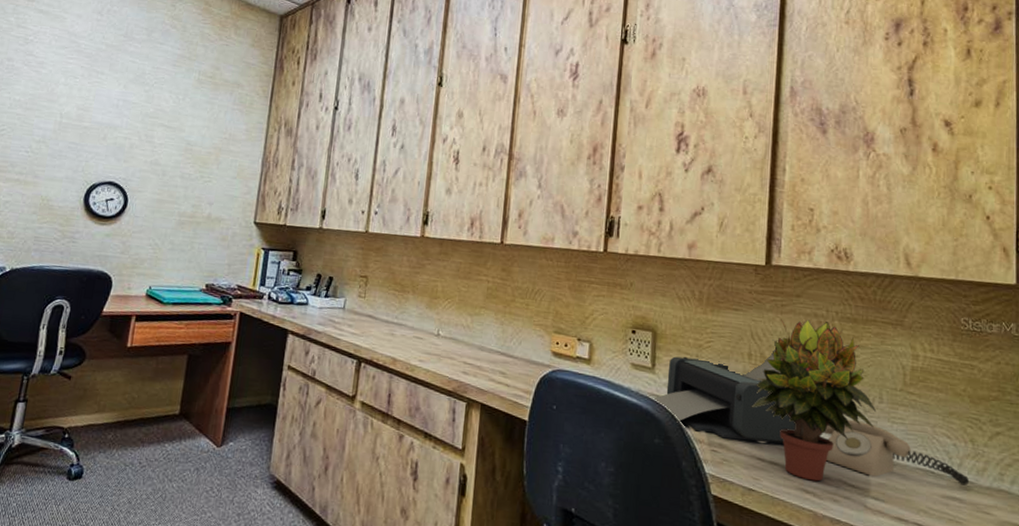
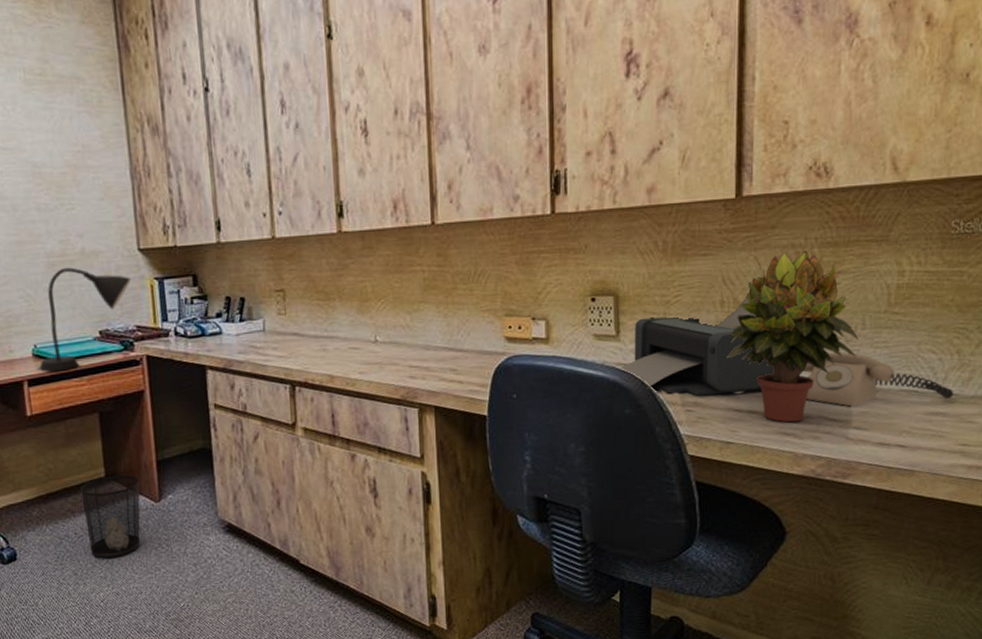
desk lamp: none [145,227,243,314] -> present [36,267,132,372]
waste bin: none [149,414,209,494] -> present [79,475,141,559]

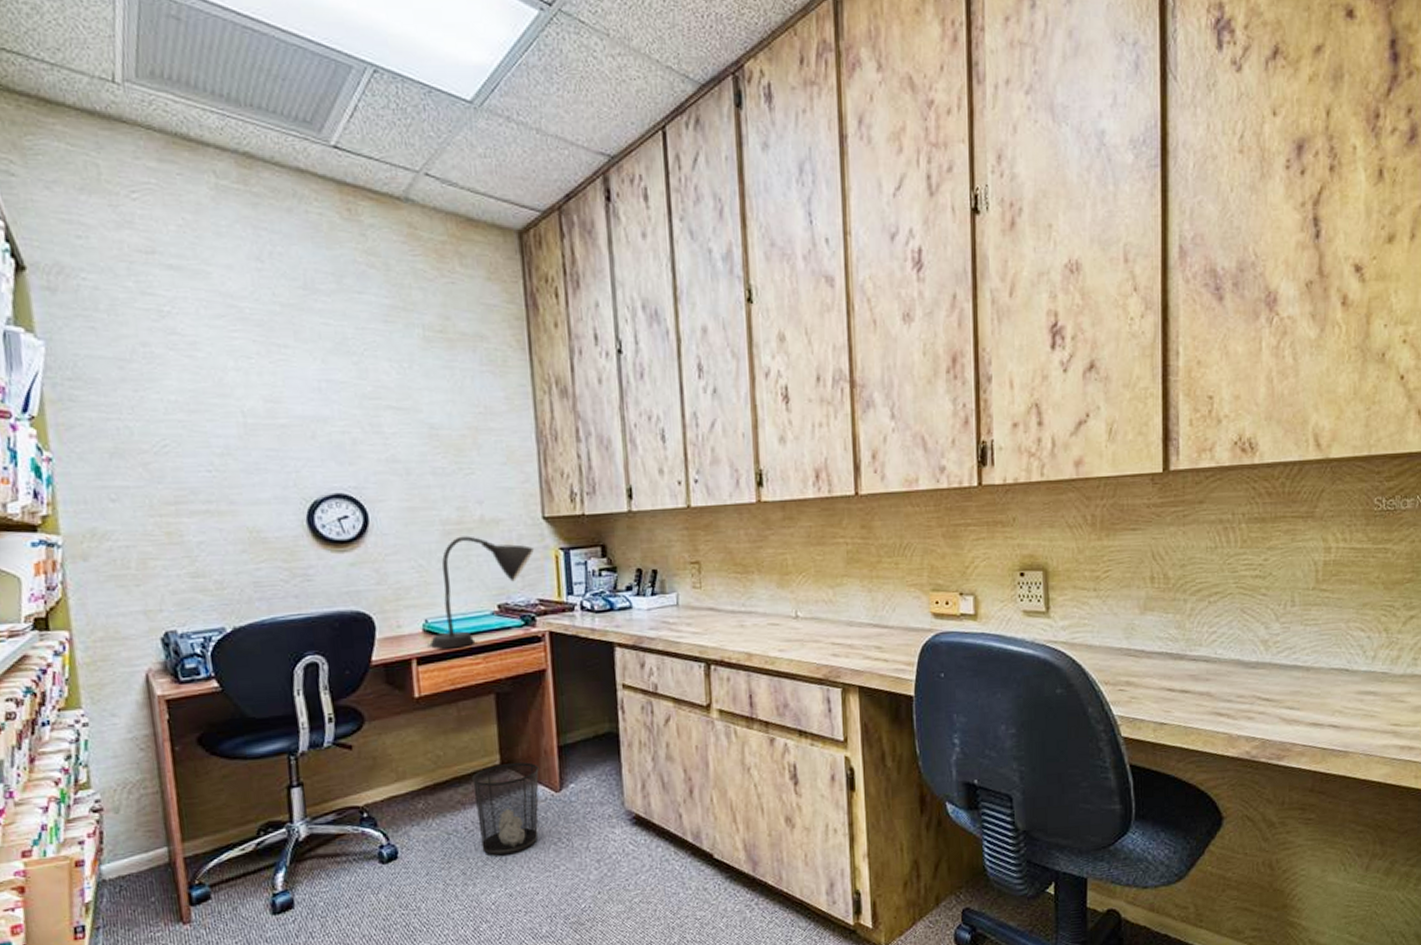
printer: present [619,281,773,396] -> none [1049,556,1205,675]
potted plant: present [725,251,859,423] -> none [1157,526,1289,703]
telephone: present [804,352,954,407] -> none [1235,629,1384,686]

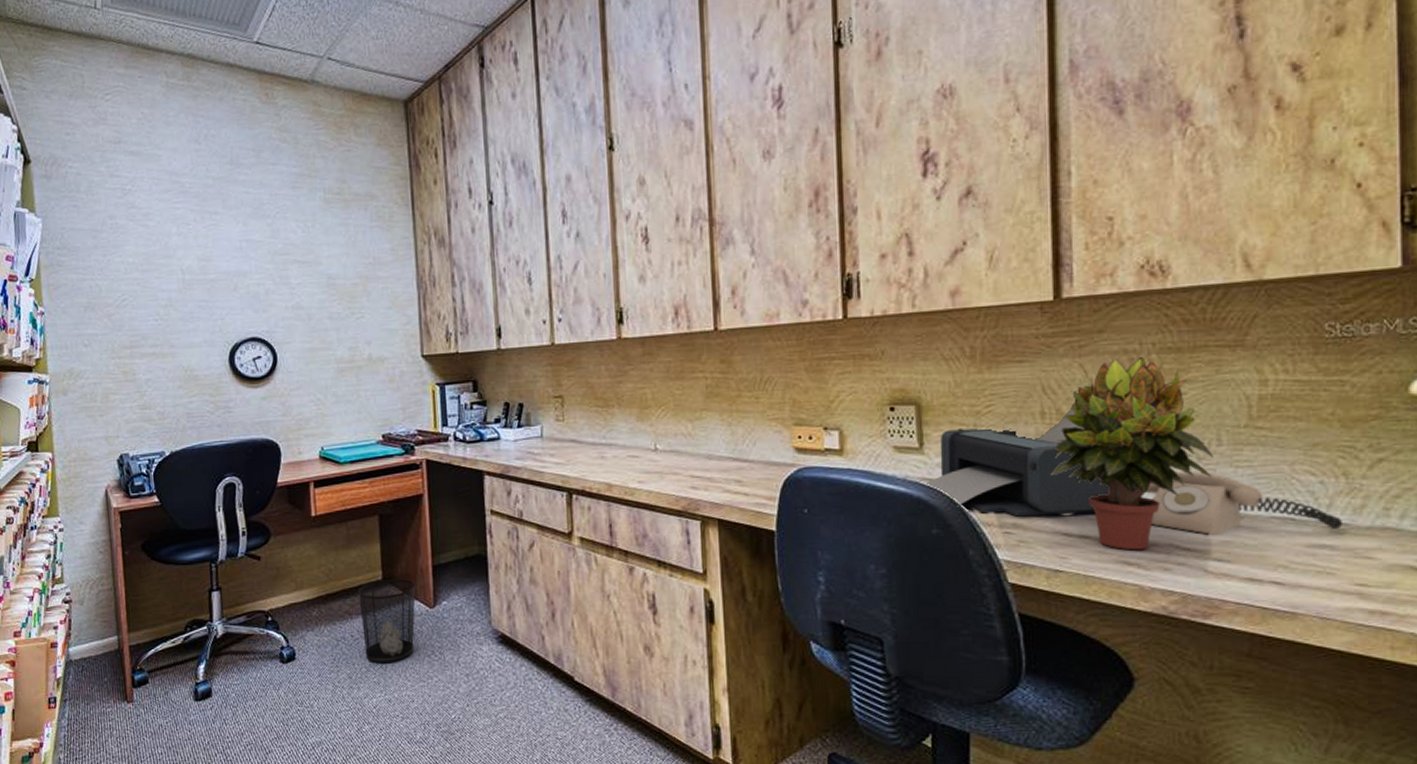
desk lamp: present [426,536,535,650] -> none [322,373,415,474]
printer: none [1049,556,1205,675] -> present [923,390,1108,517]
potted plant: none [1157,526,1289,703] -> present [1049,357,1214,551]
telephone: none [1235,629,1384,686] -> present [1146,471,1344,535]

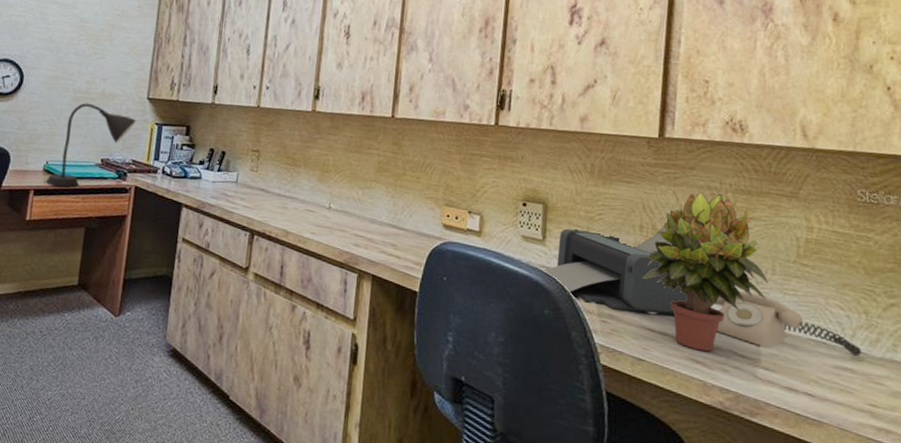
desk lamp: none [322,373,415,474] -> present [43,103,137,188]
waste bin: present [357,578,416,664] -> none [50,285,106,361]

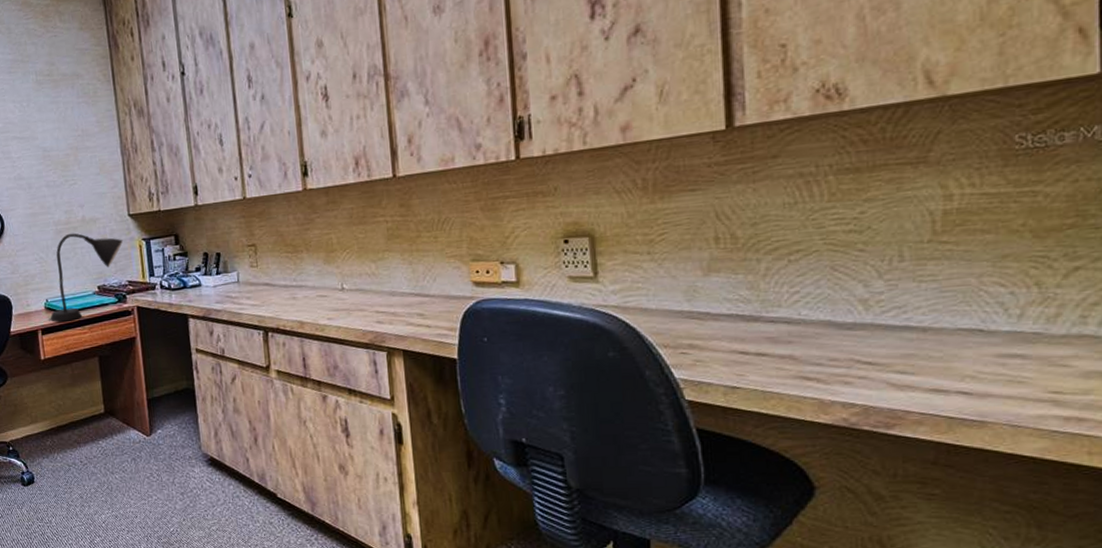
printer: present [542,212,686,315] -> none [599,215,785,338]
potted plant: present [641,192,769,352] -> none [724,179,896,366]
telephone: present [715,290,862,356] -> none [825,288,1036,348]

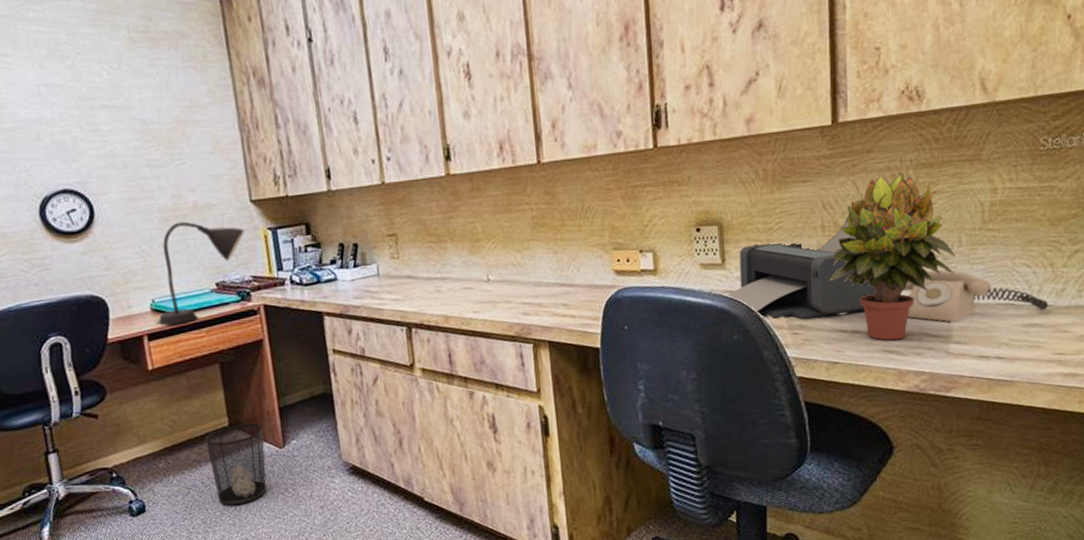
waste bin: none [83,411,135,485] -> present [204,423,267,506]
printer: none [599,215,785,338] -> present [726,205,875,319]
potted plant: none [724,179,896,366] -> present [828,173,956,341]
telephone: none [825,288,1036,348] -> present [904,270,1049,322]

